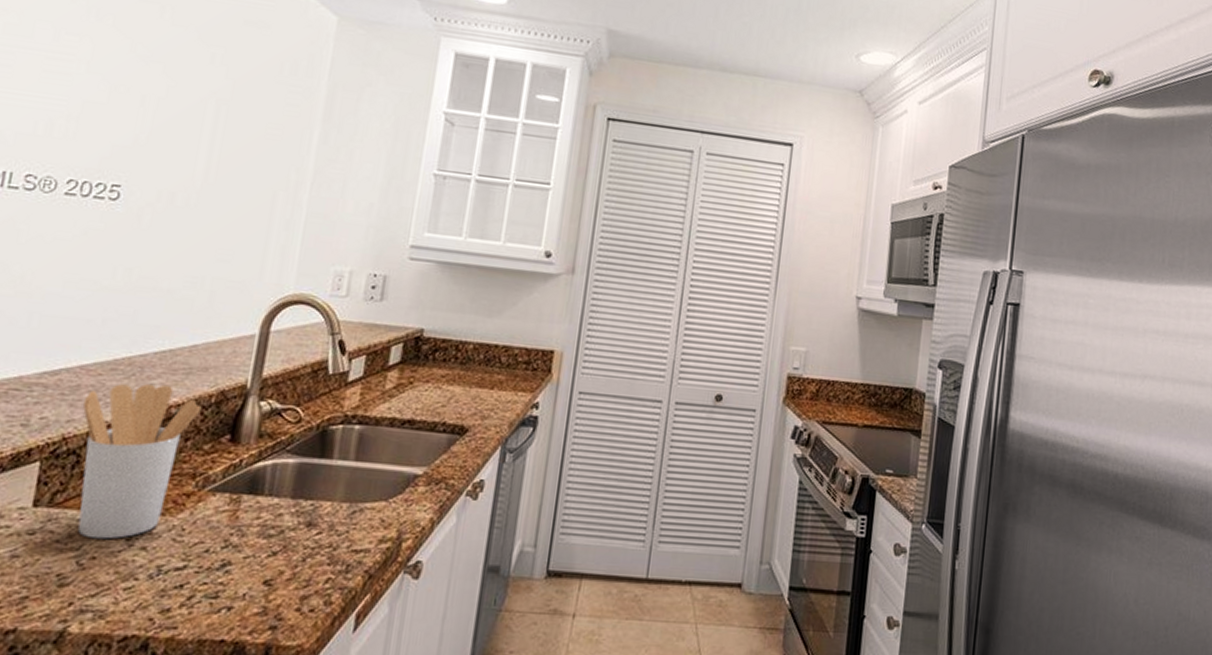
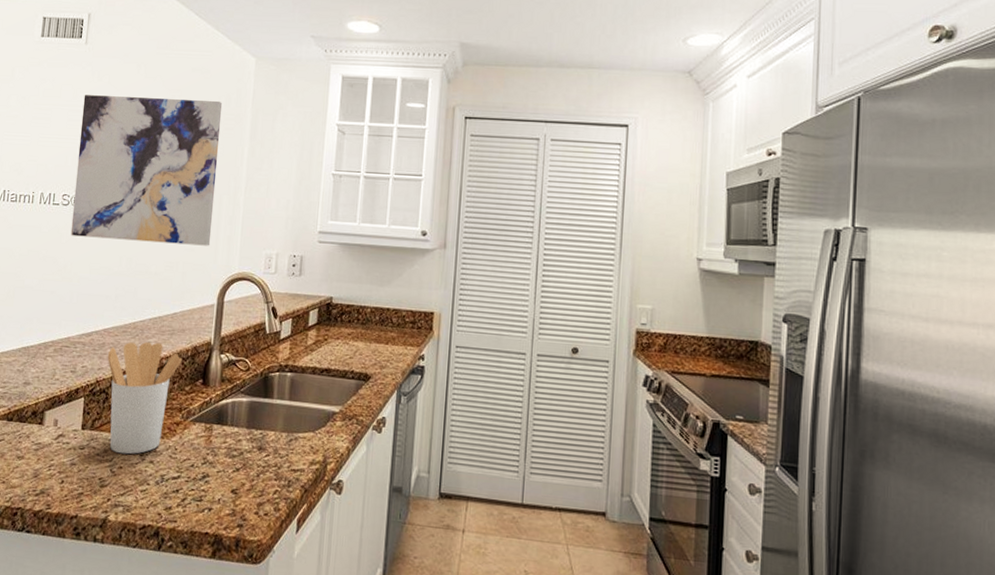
wall art: none [34,38,286,258] -> present [70,95,223,246]

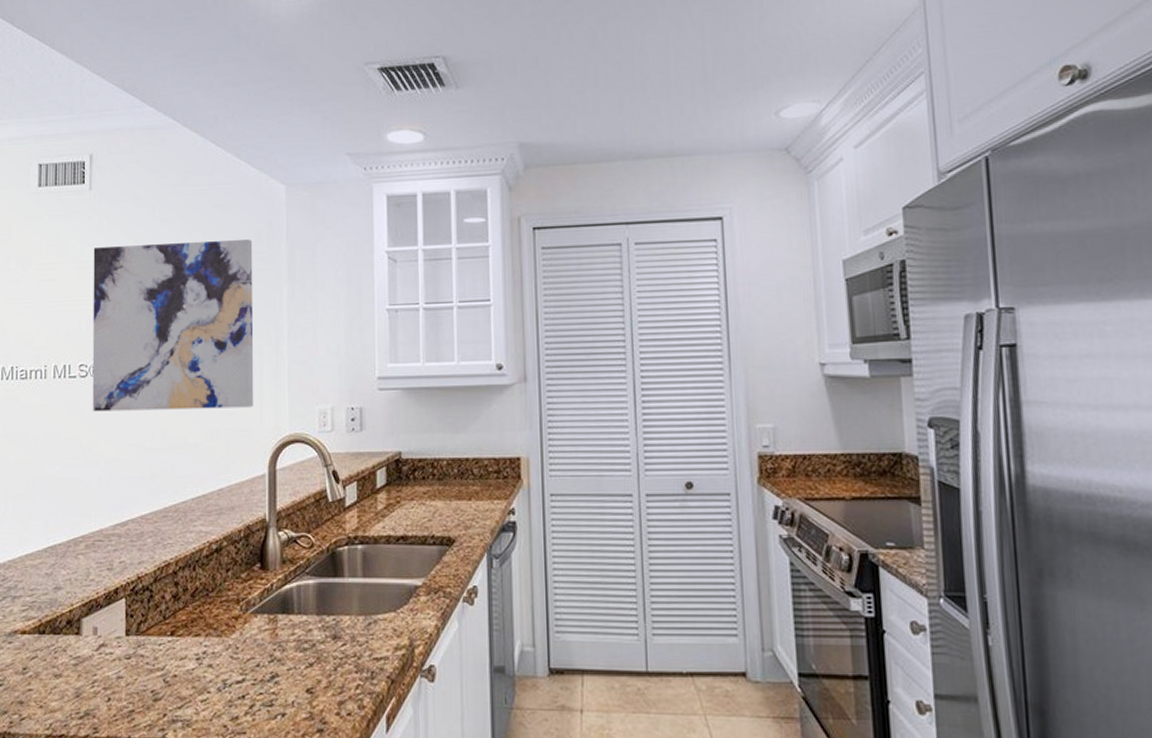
utensil holder: present [107,341,182,455] -> none [147,525,235,660]

